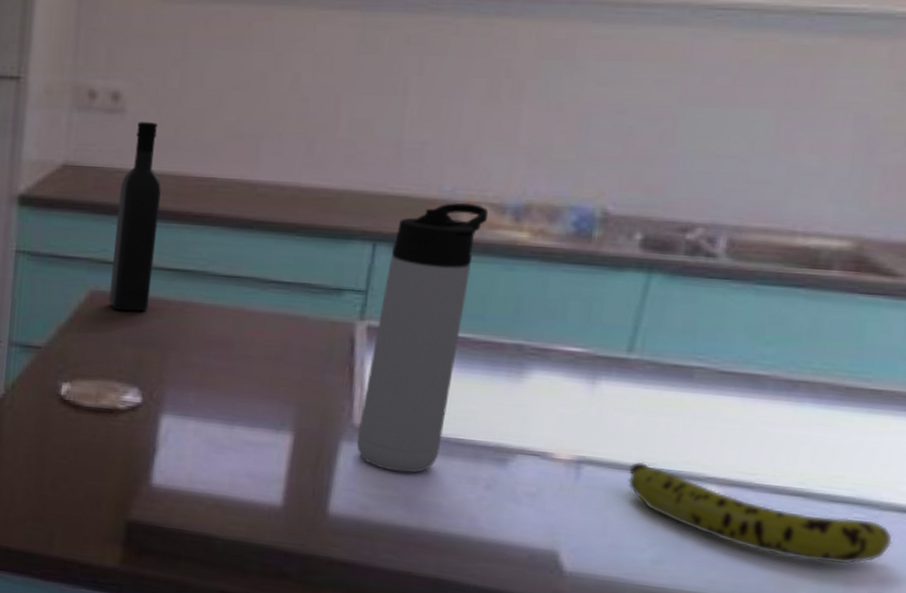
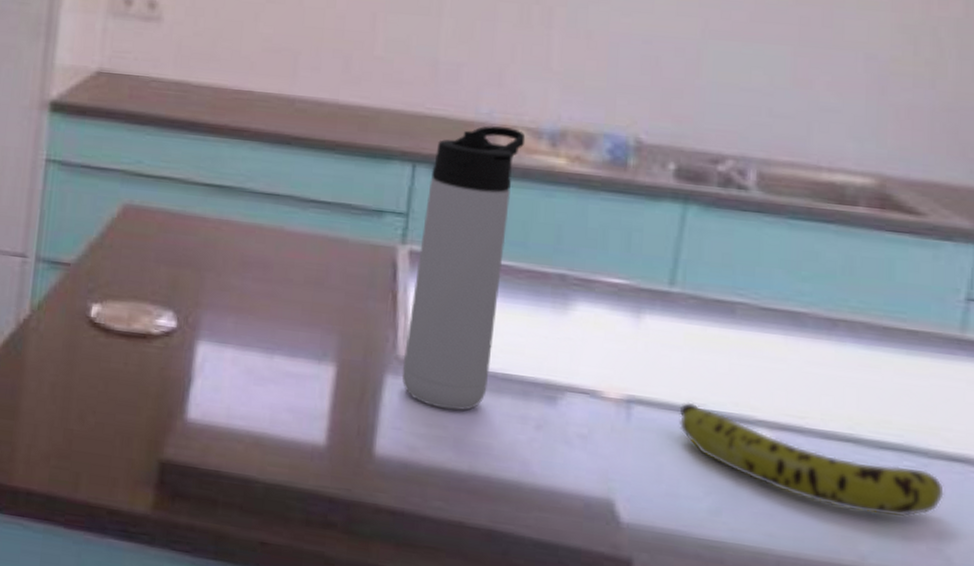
wine bottle: present [109,122,161,312] -> none [143,31,198,228]

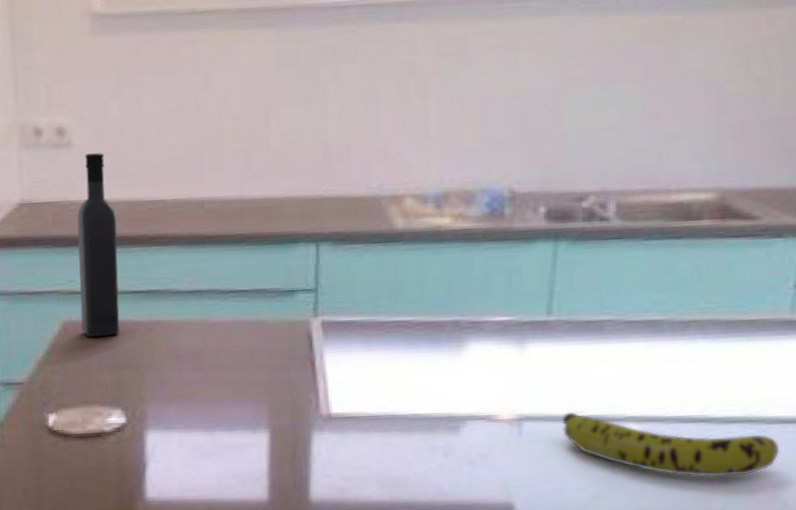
wine bottle: none [143,31,198,228] -> present [77,153,120,338]
thermos bottle: present [401,126,526,411] -> none [326,197,414,453]

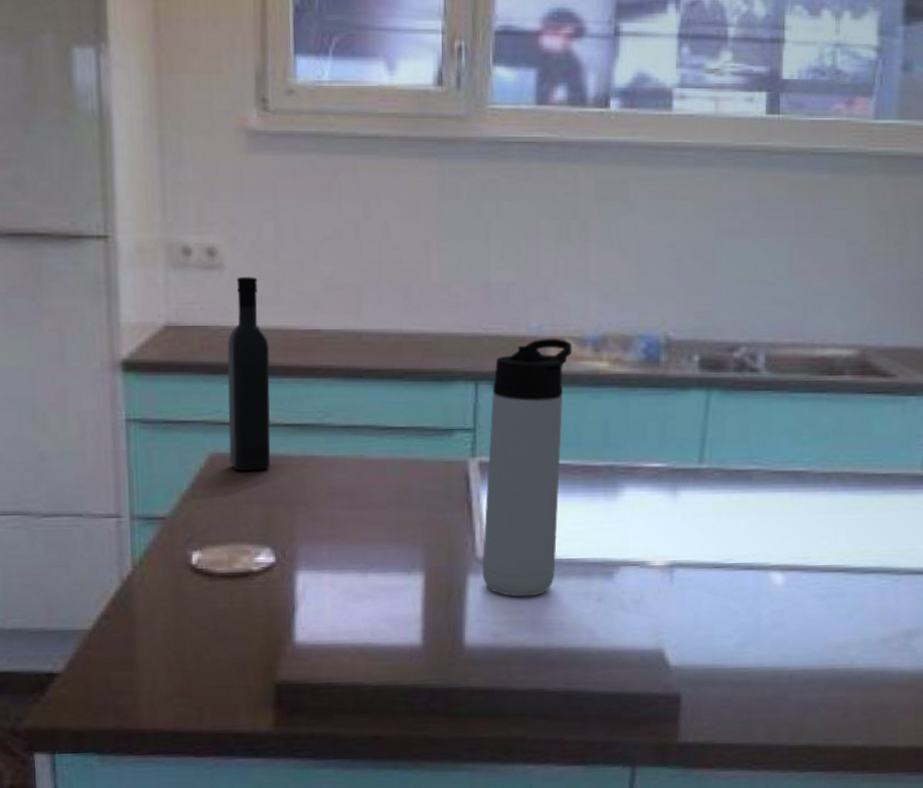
thermos bottle: none [326,197,414,453] -> present [482,339,572,597]
fruit: present [562,411,780,478] -> none [711,559,910,626]

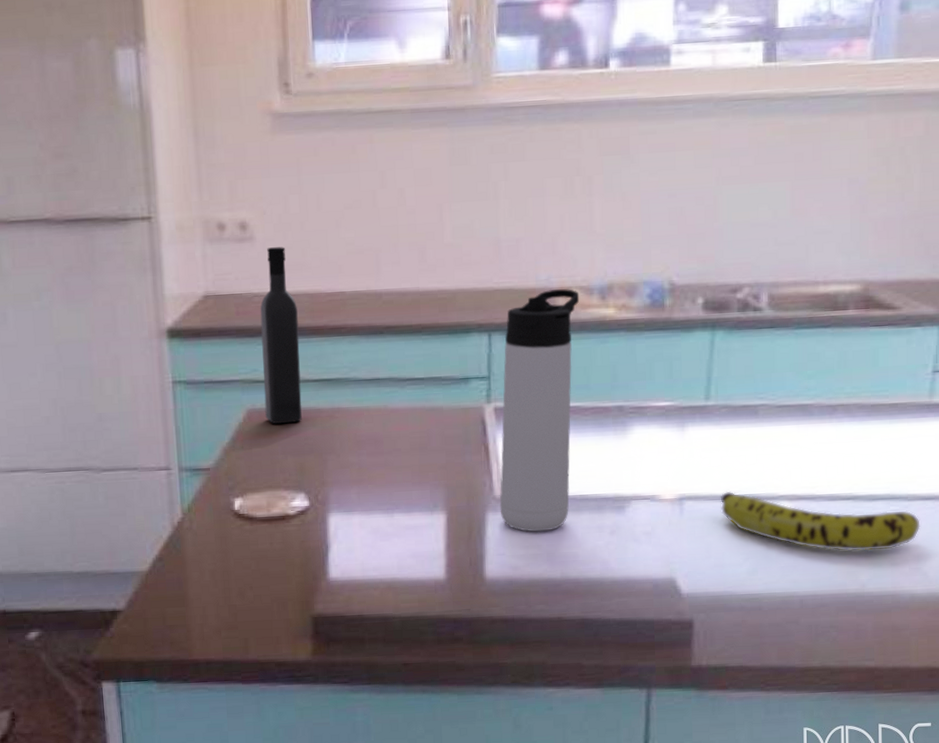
fruit: none [711,559,910,626] -> present [720,491,920,552]

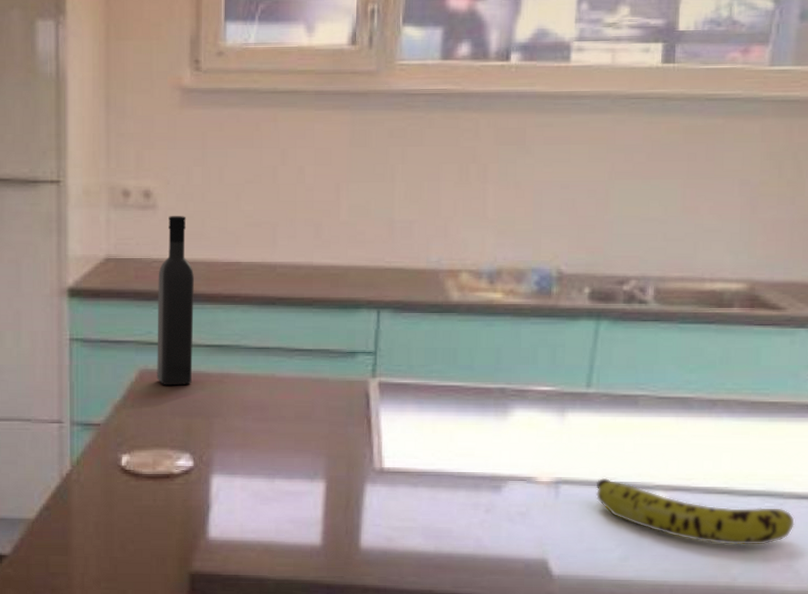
thermos bottle: present [499,289,580,532] -> none [378,272,469,506]

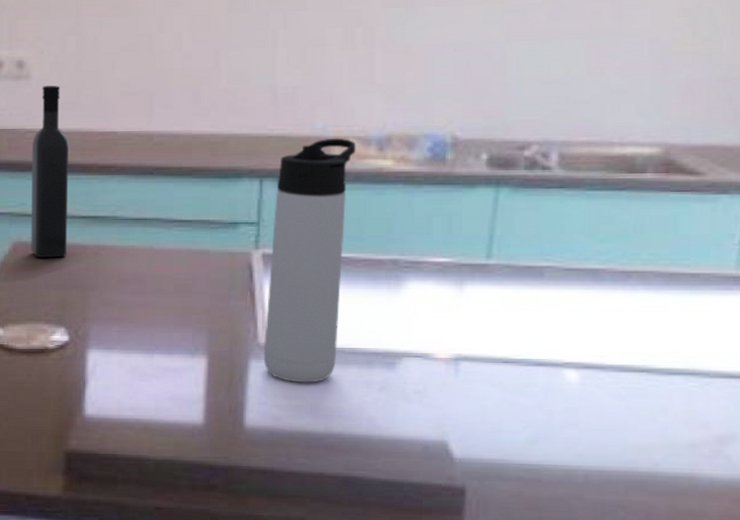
thermos bottle: none [378,272,469,506] -> present [263,138,356,383]
fruit: present [595,477,795,546] -> none [499,354,723,429]

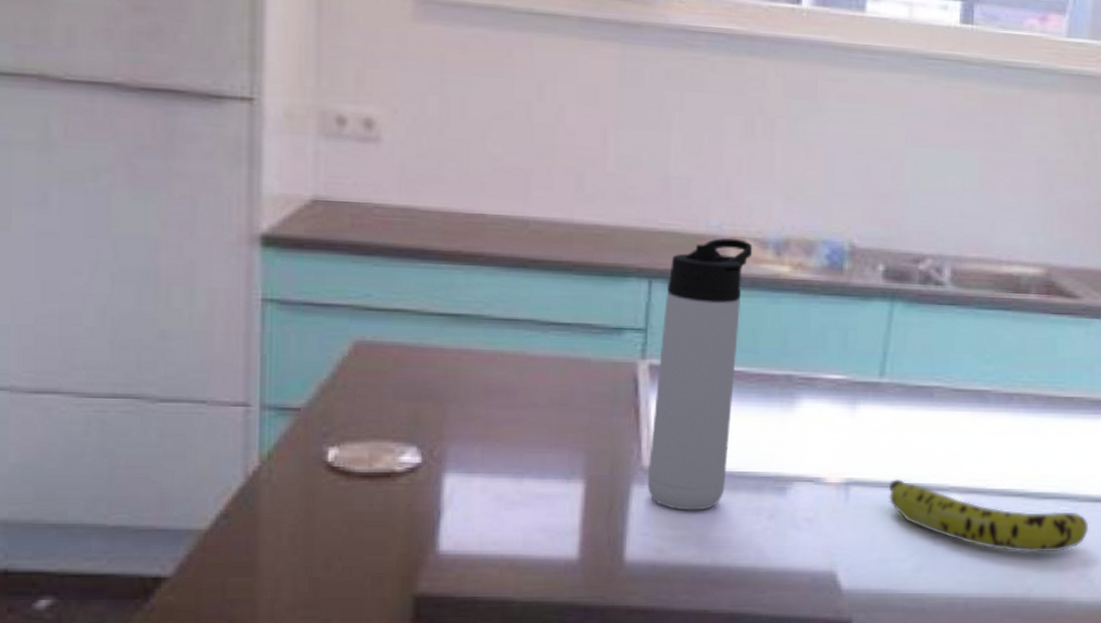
wine bottle: present [31,85,69,258] -> none [376,152,427,362]
fruit: none [499,354,723,429] -> present [888,478,1089,554]

